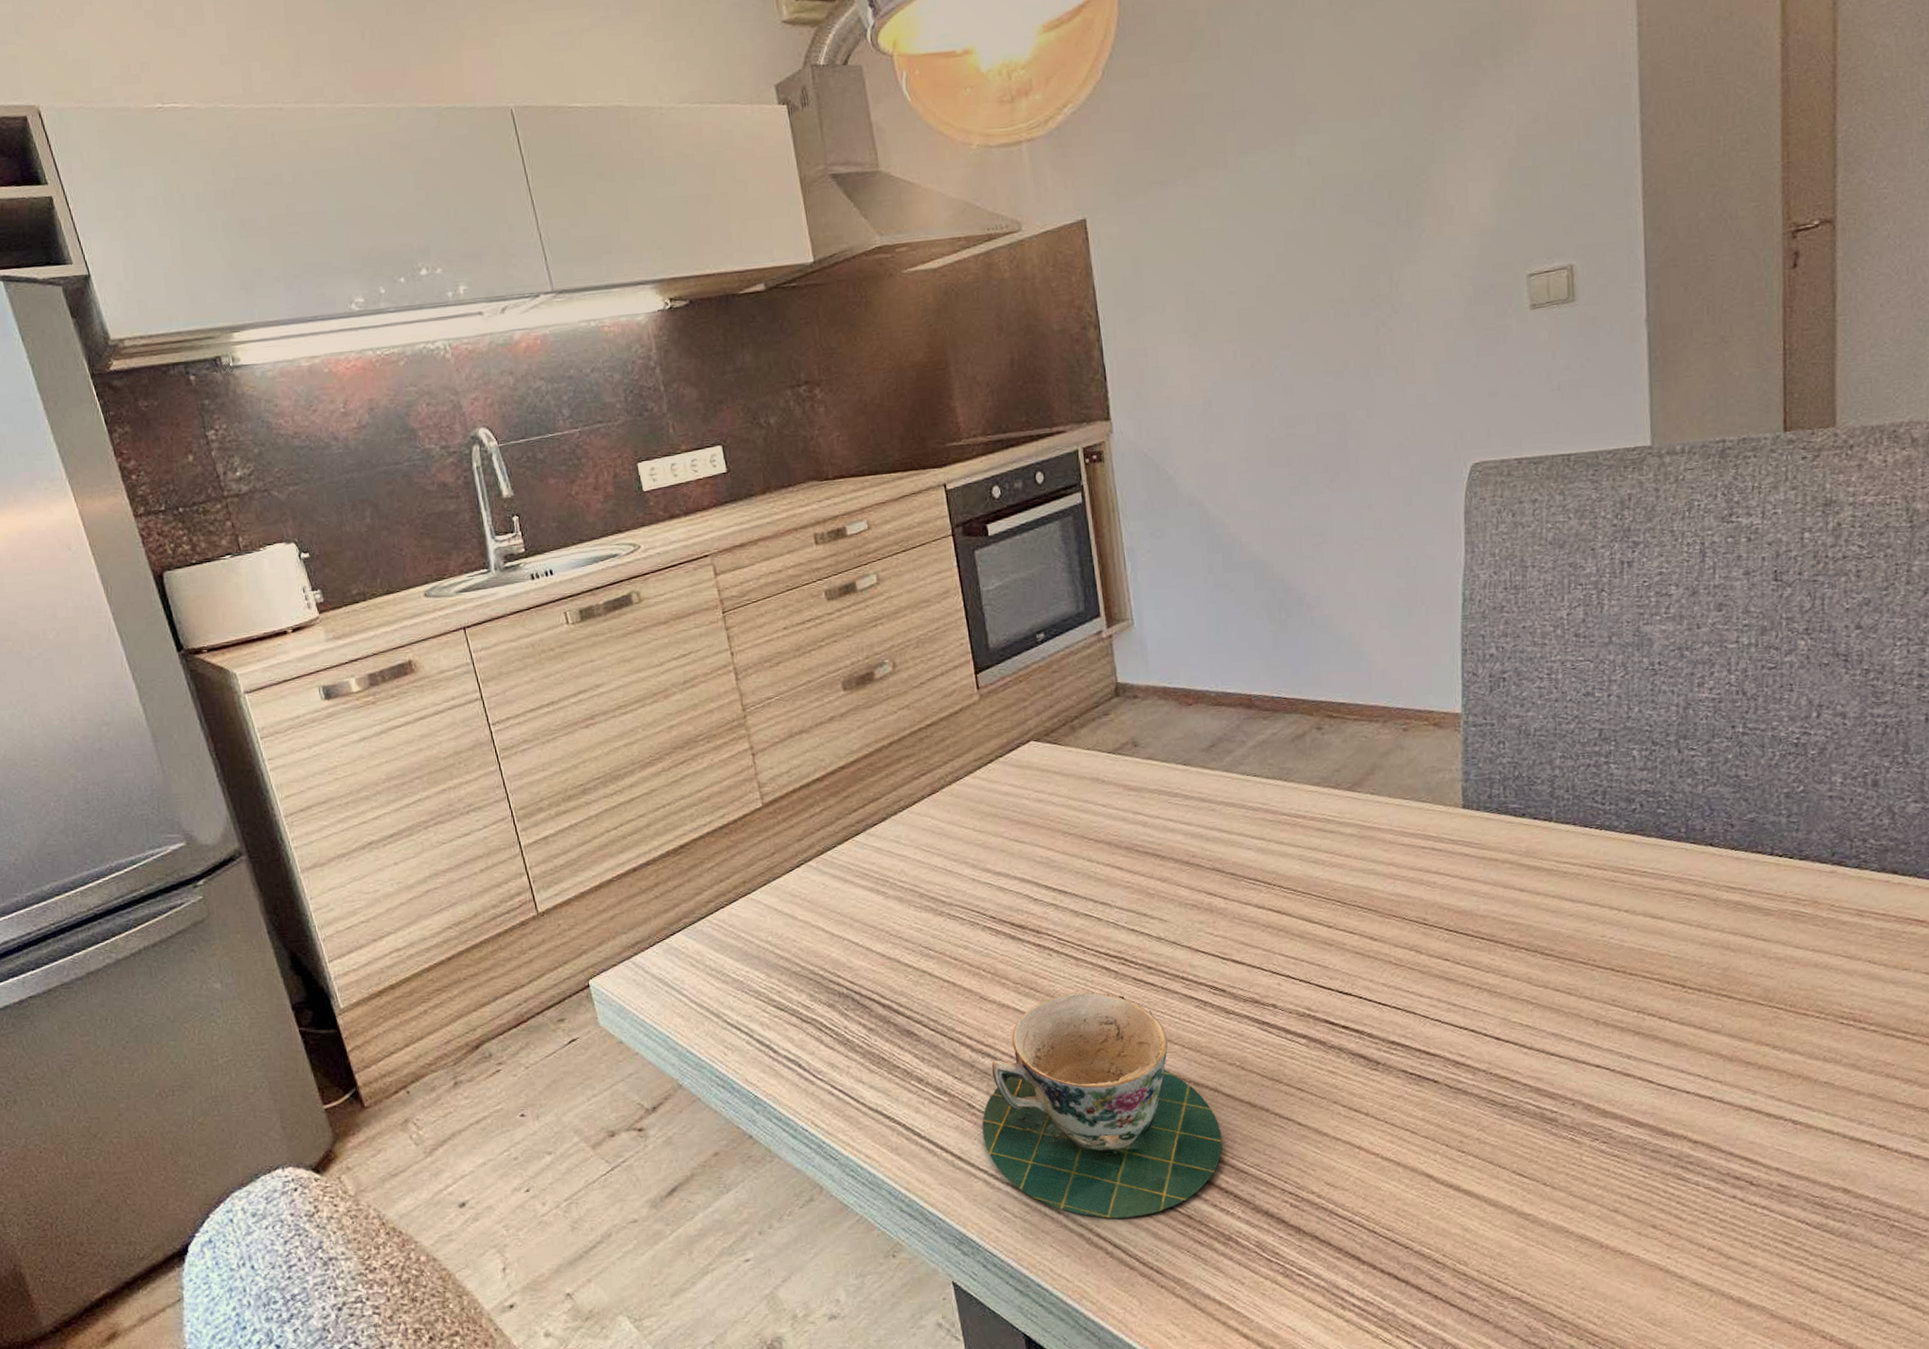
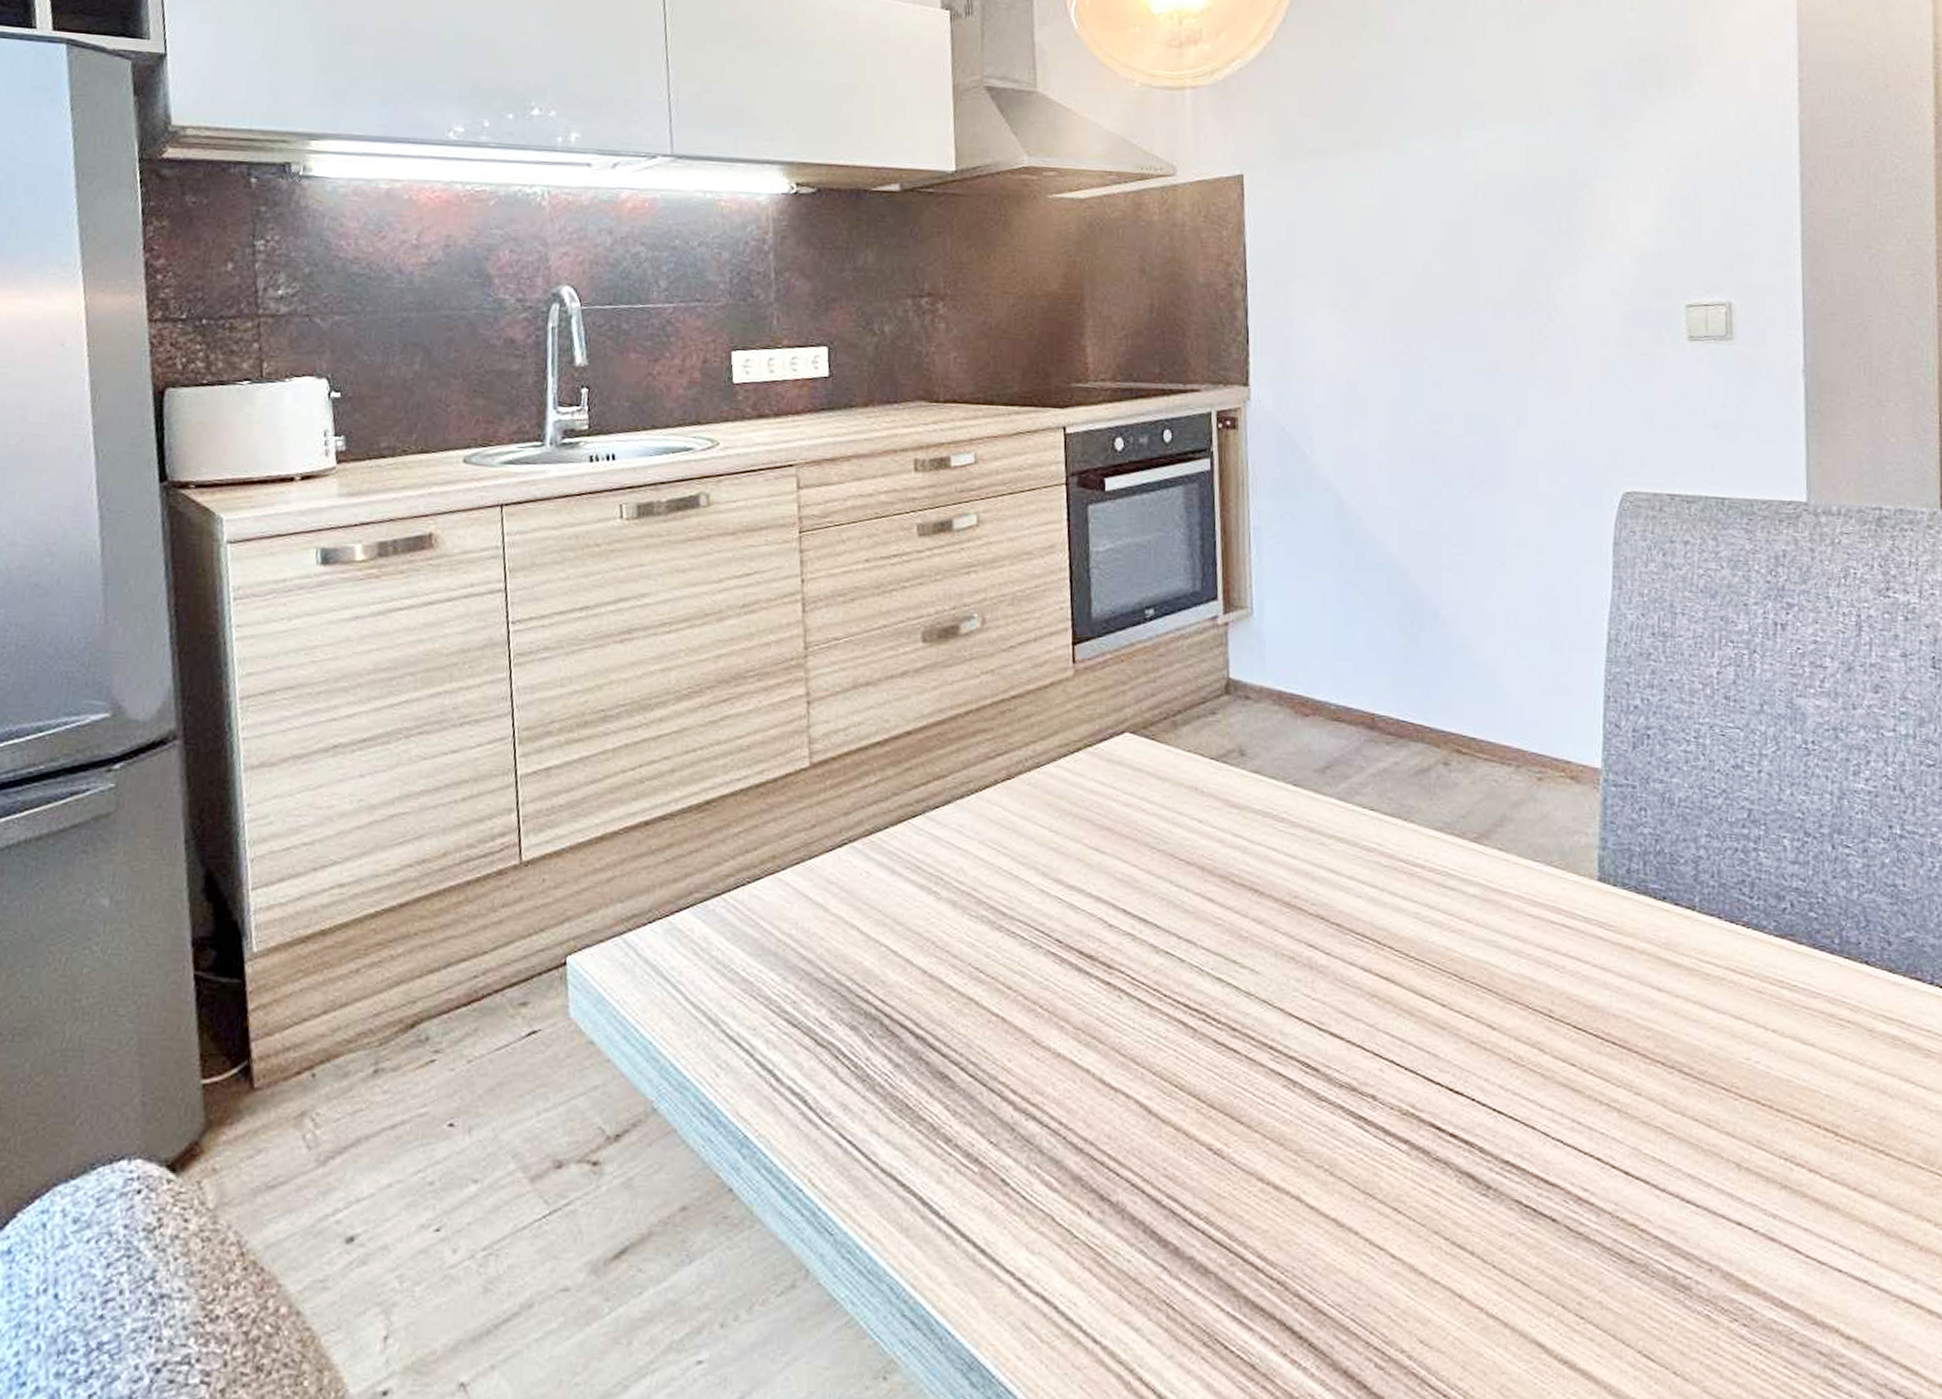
teacup: present [982,991,1223,1219] -> none [1014,1049,1300,1359]

